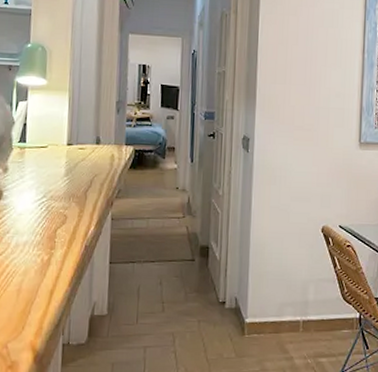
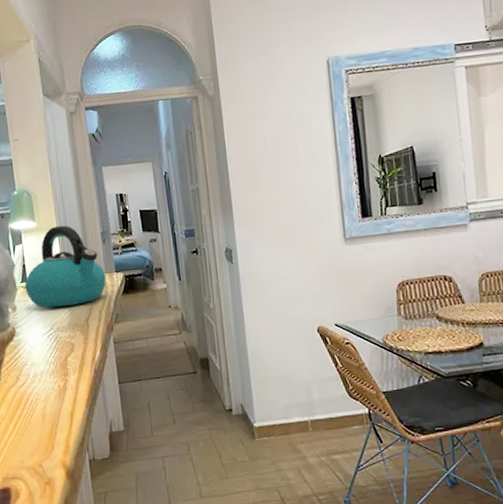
kettle: none [21,87,114,175] -> present [24,225,106,308]

